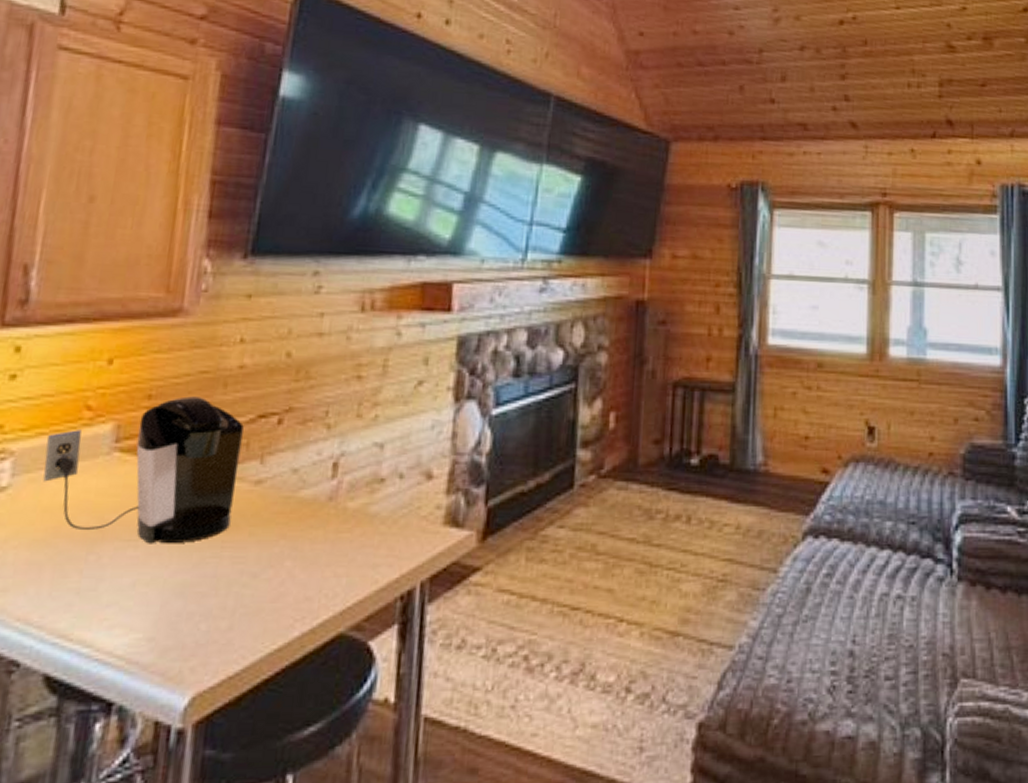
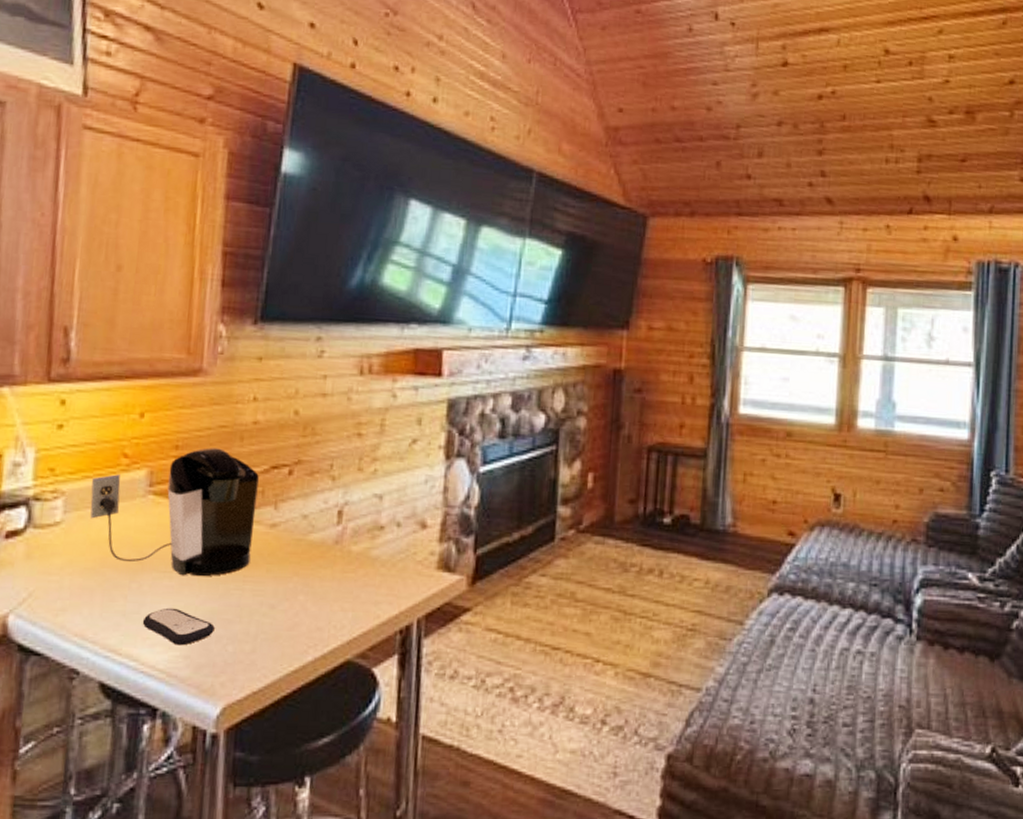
remote control: none [99,582,186,626] -> present [142,607,215,646]

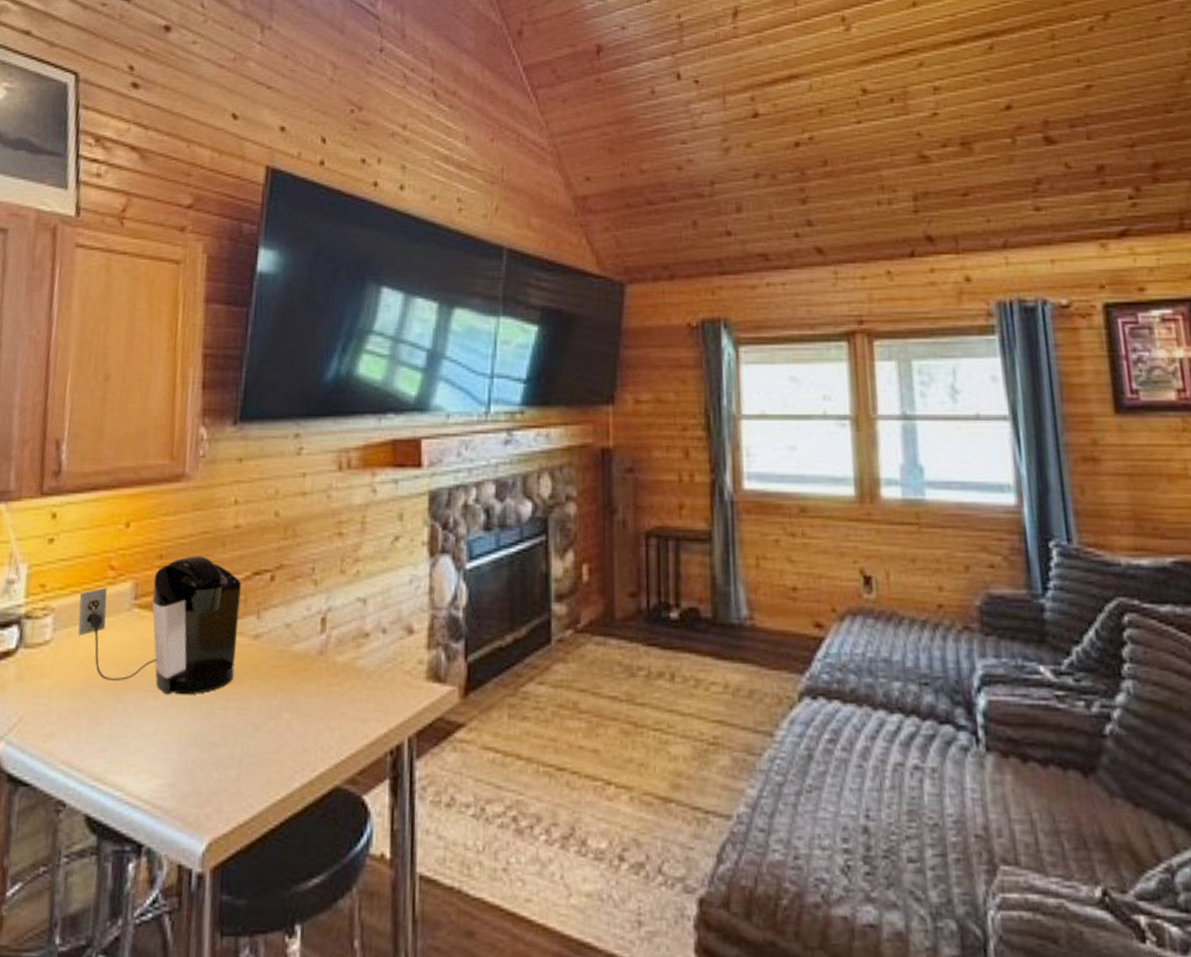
remote control: present [142,607,215,646] -> none [127,730,199,773]

